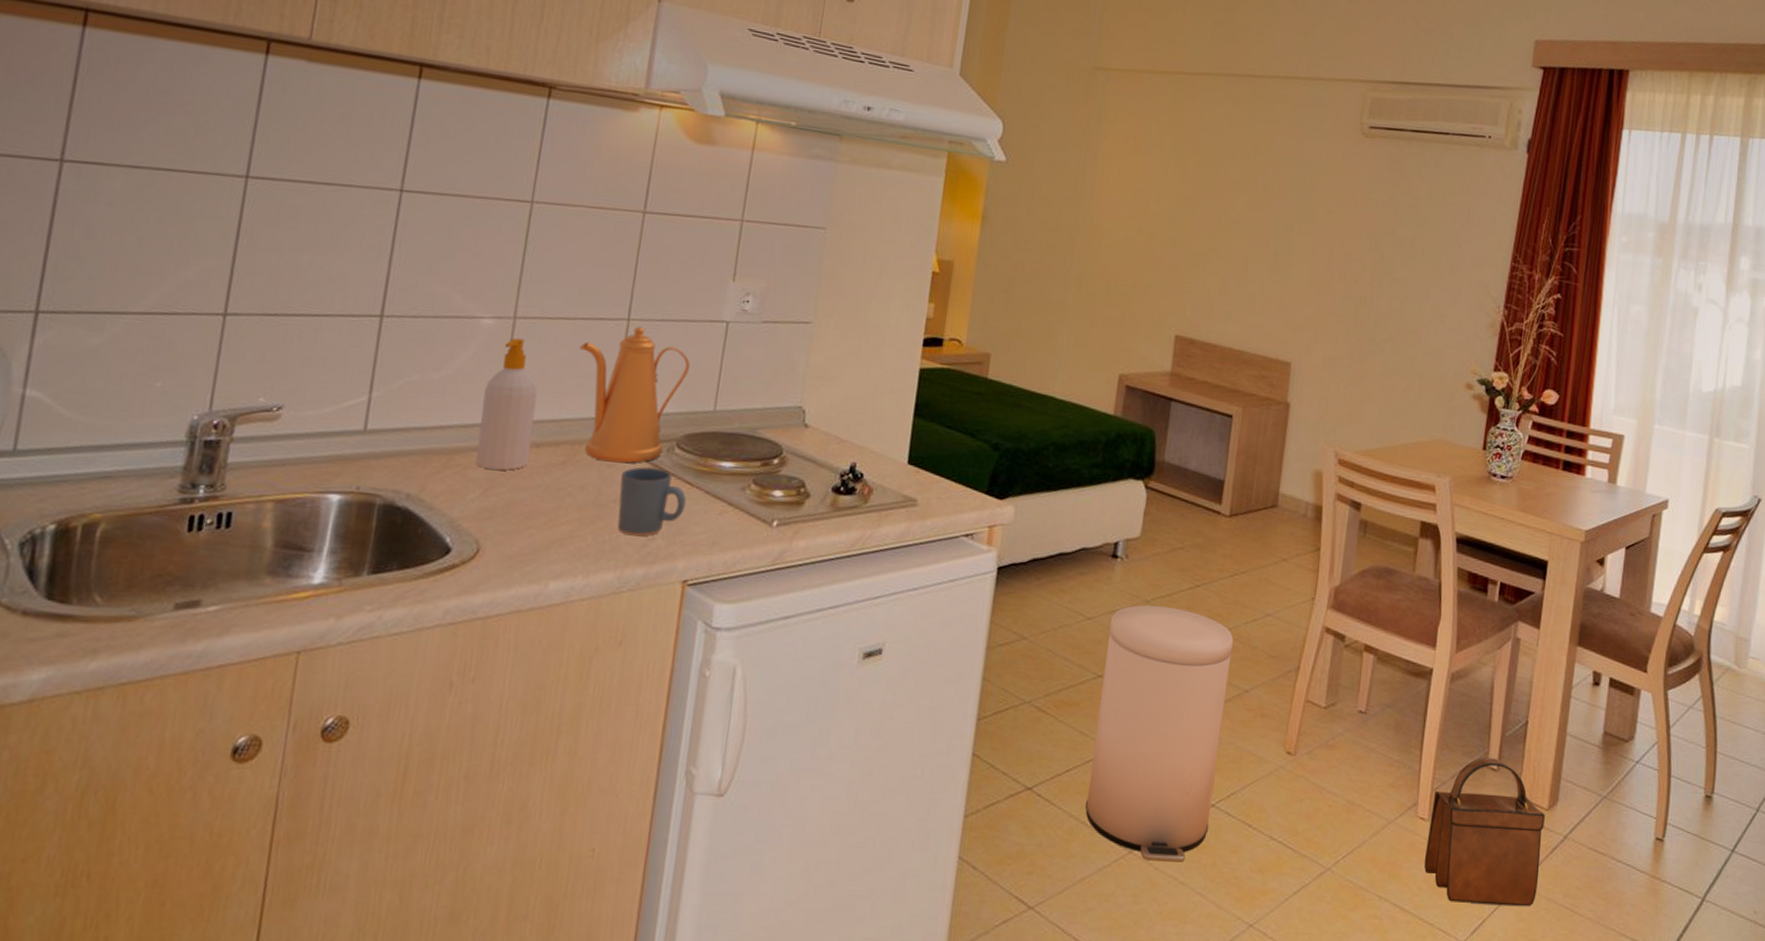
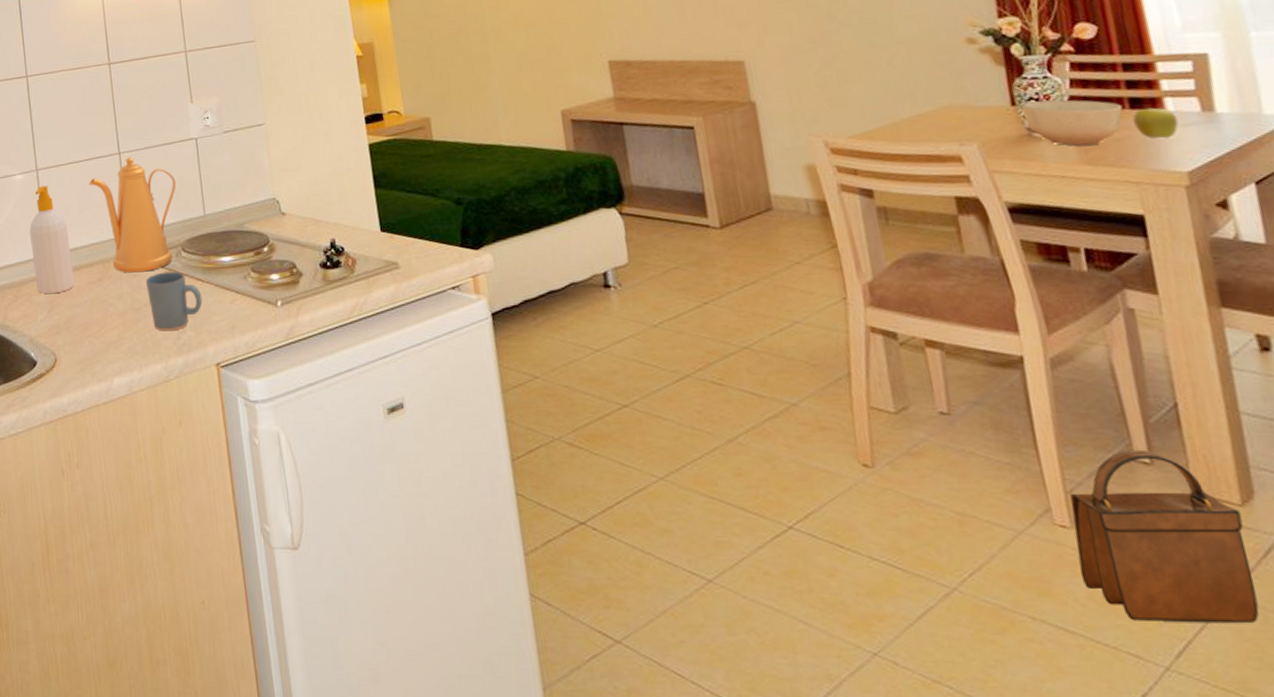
pedal bin: present [1085,604,1234,862] -> none [620,328,793,589]
bowl: none [1489,449,1558,496] -> present [1021,99,1123,146]
fruit: none [1561,471,1591,500] -> present [1132,107,1179,140]

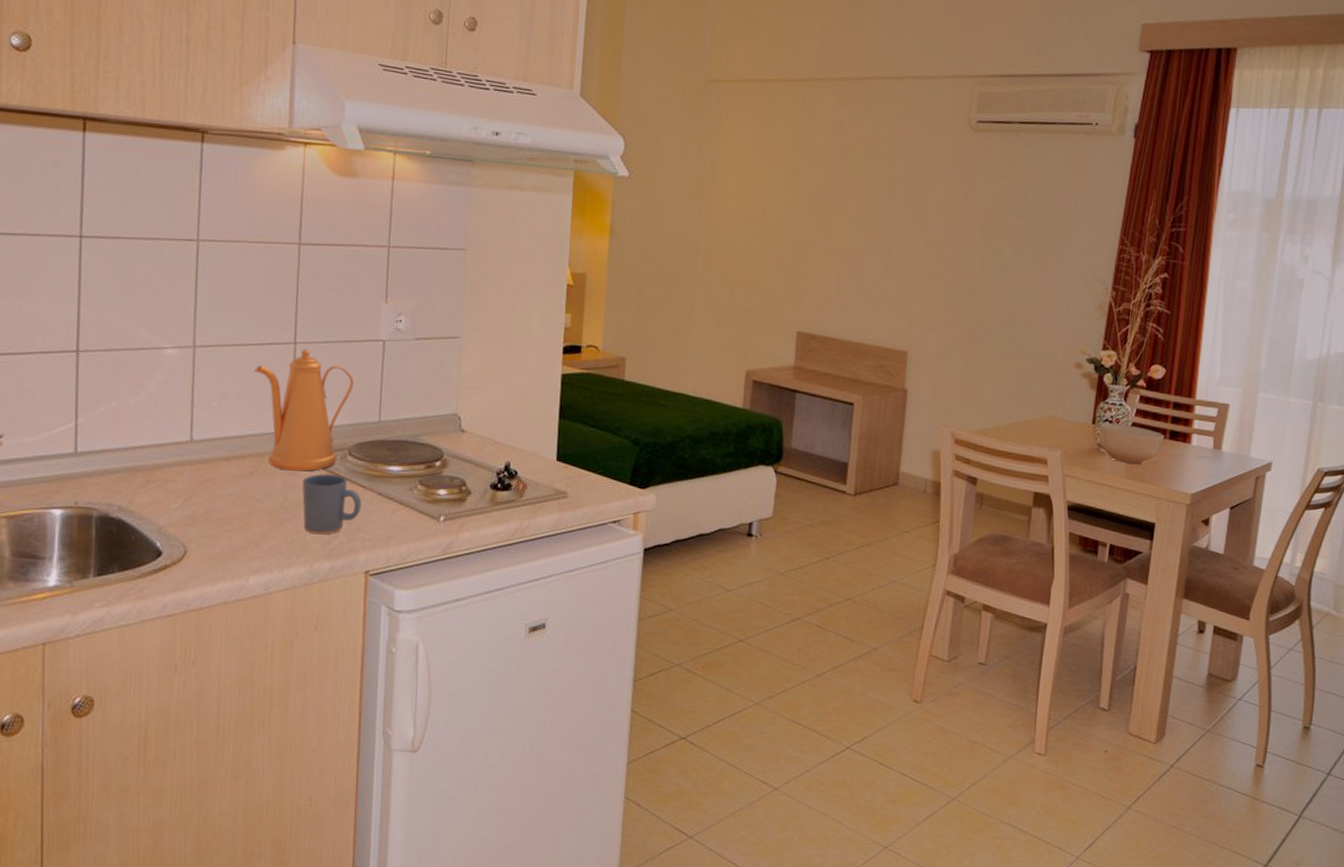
soap bottle: present [29,185,75,295] -> none [174,365,222,483]
handbag: present [1070,449,1259,622] -> none [1041,699,1153,826]
fruit: present [1132,107,1179,140] -> none [1168,440,1197,467]

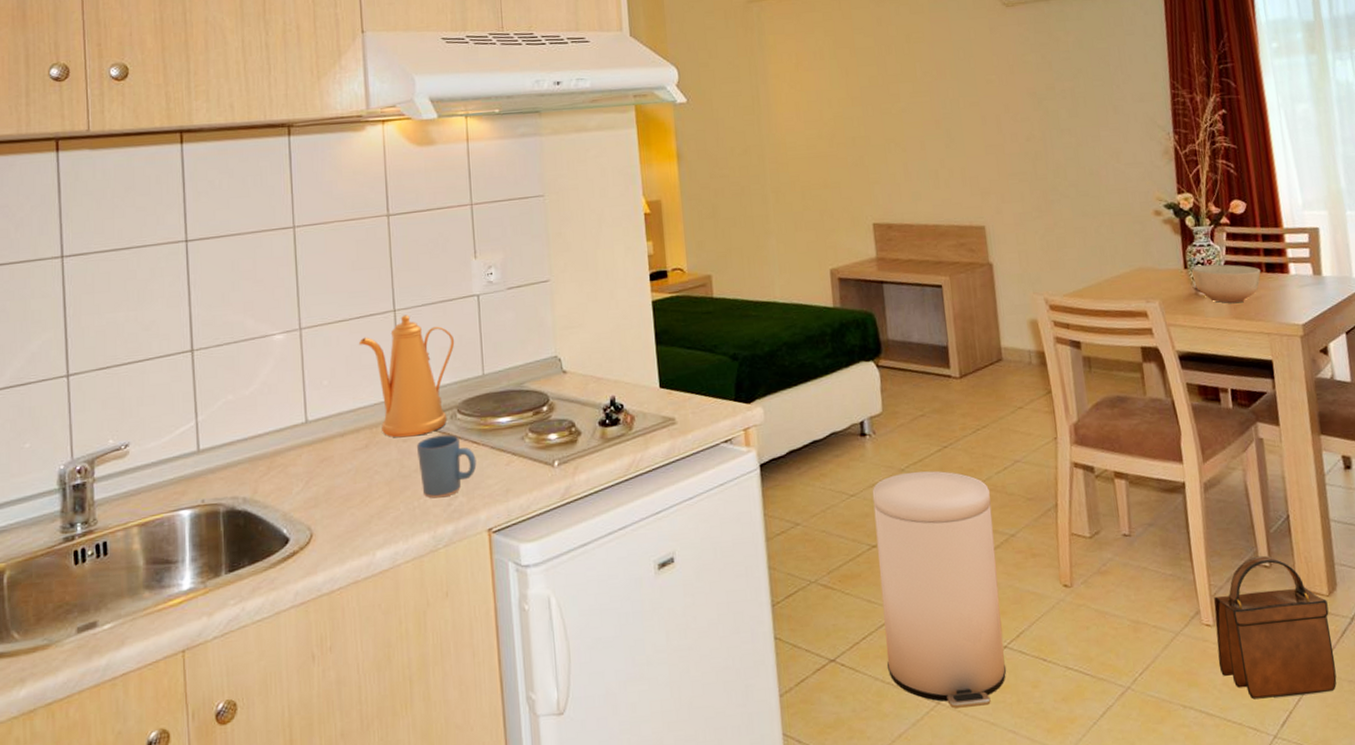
pedal bin: none [734,576,862,796] -> present [872,470,1007,709]
handbag: none [1041,699,1153,826] -> present [1213,555,1337,700]

